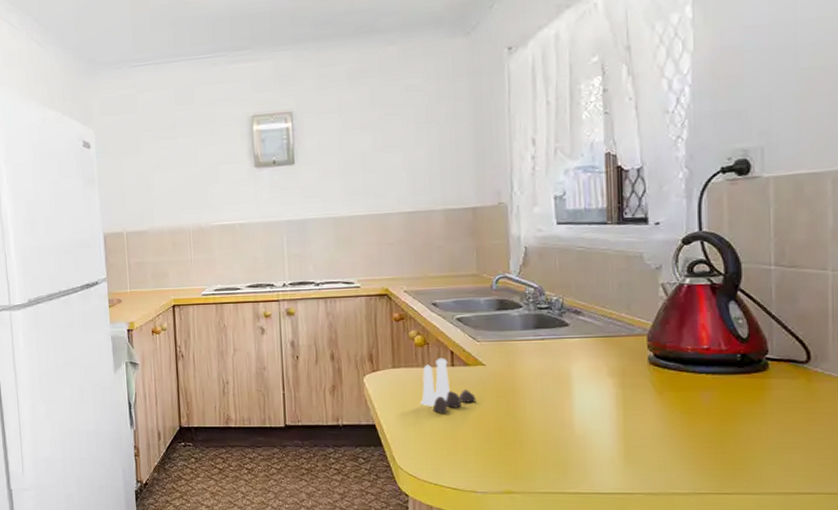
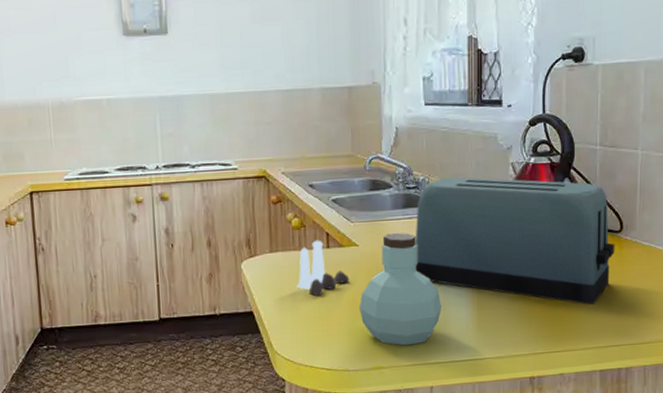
jar: none [486,354,582,472] -> present [358,233,442,346]
toaster: none [548,298,801,443] -> present [415,177,615,305]

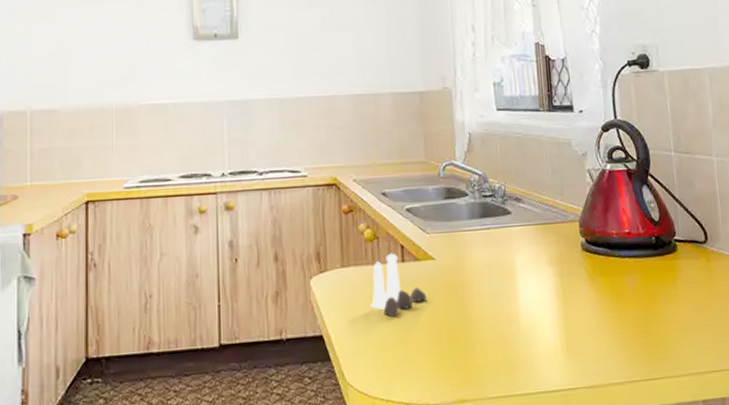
jar: present [358,233,442,346] -> none [437,245,528,375]
toaster: present [415,177,615,305] -> none [494,184,703,324]

